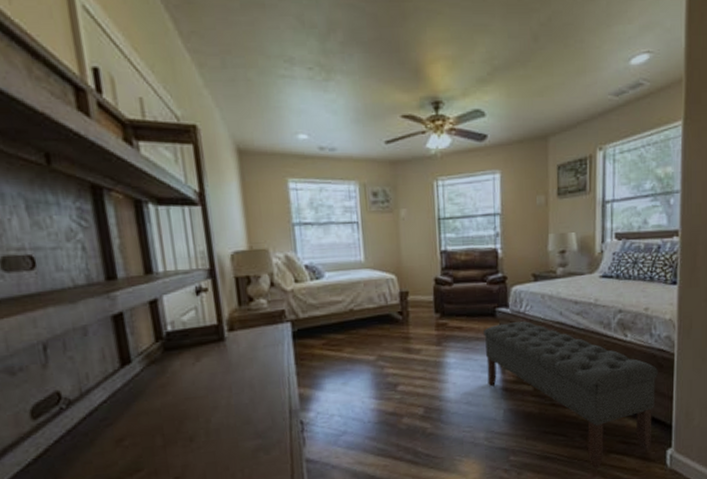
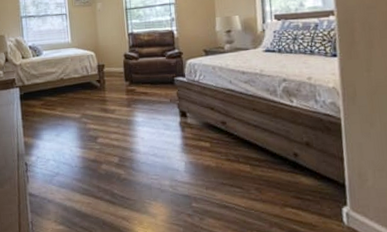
bench: present [484,321,659,469] -> none [165,88,327,220]

